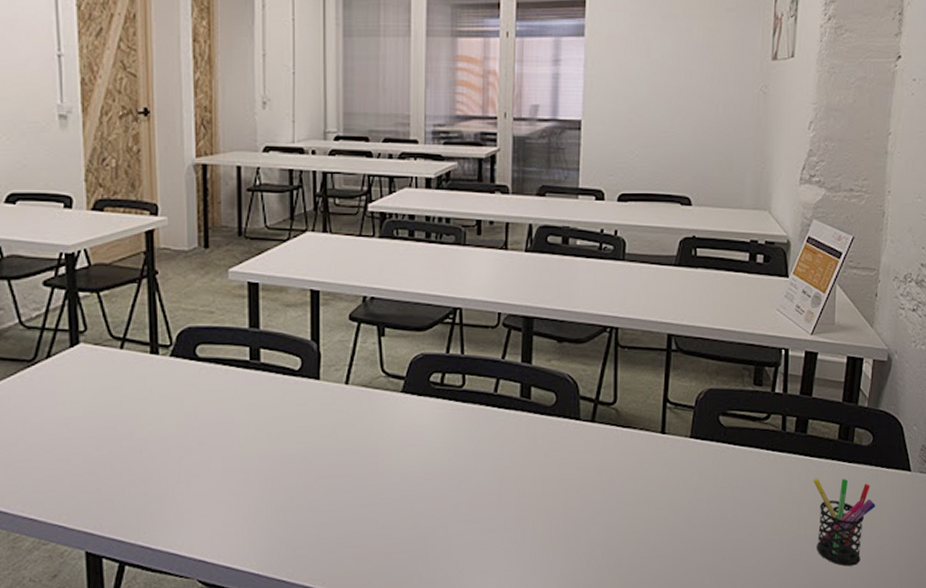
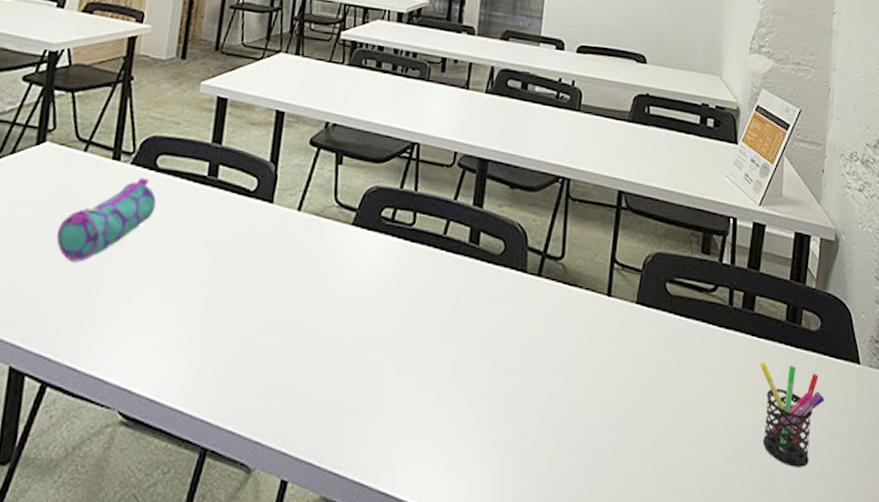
pencil case: none [107,368,202,453] -> present [56,177,157,262]

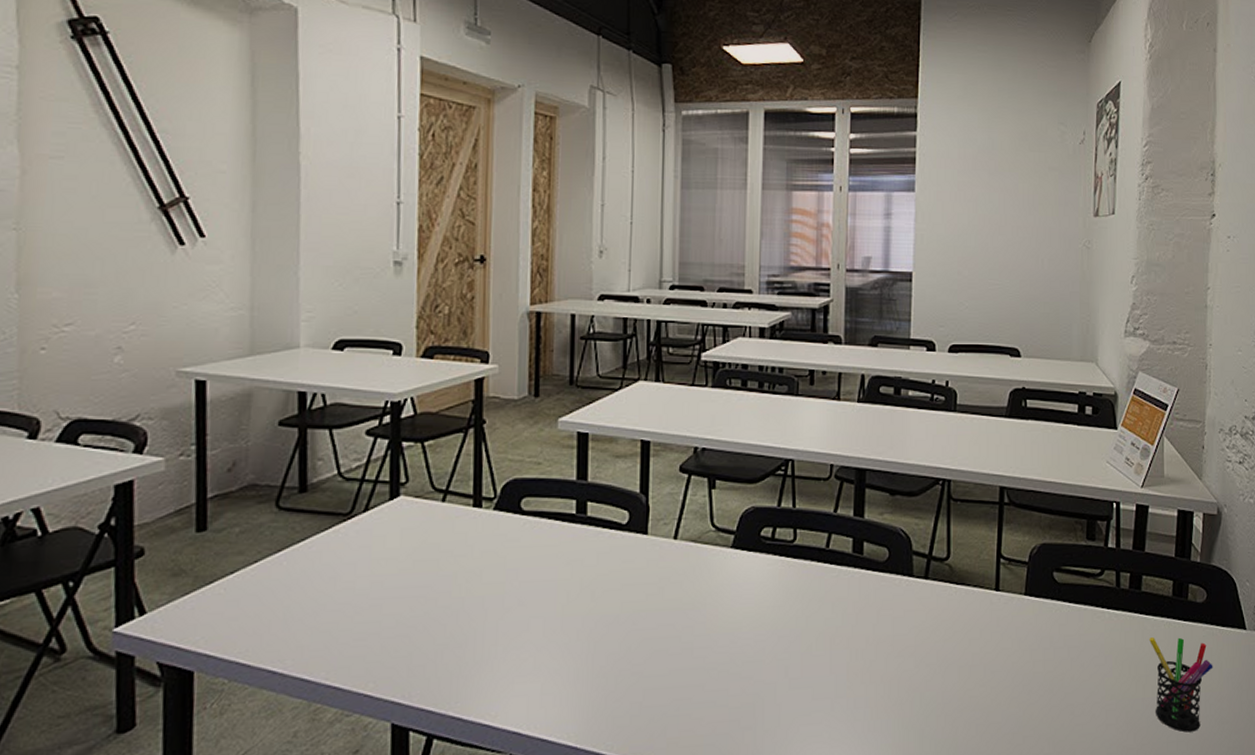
pencil case: present [56,177,157,262] -> none [423,522,525,614]

